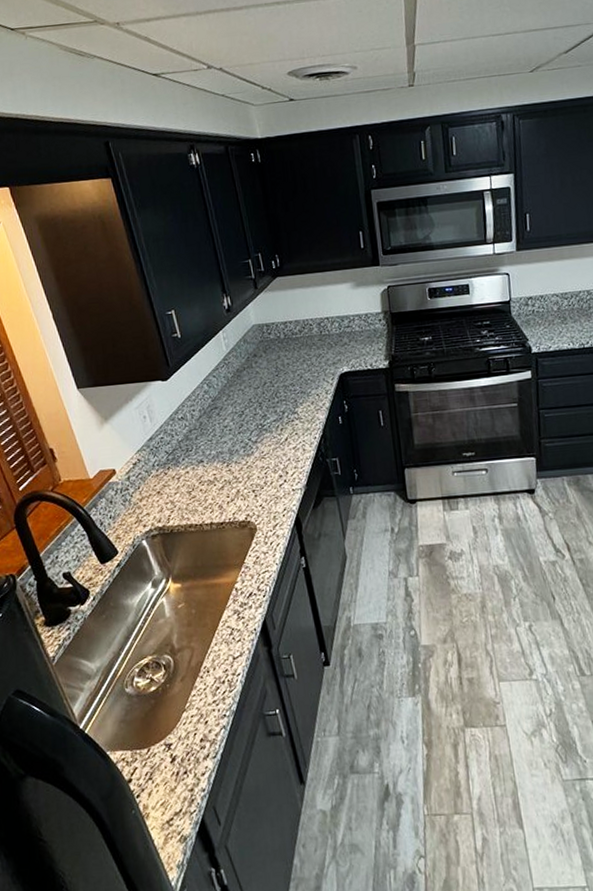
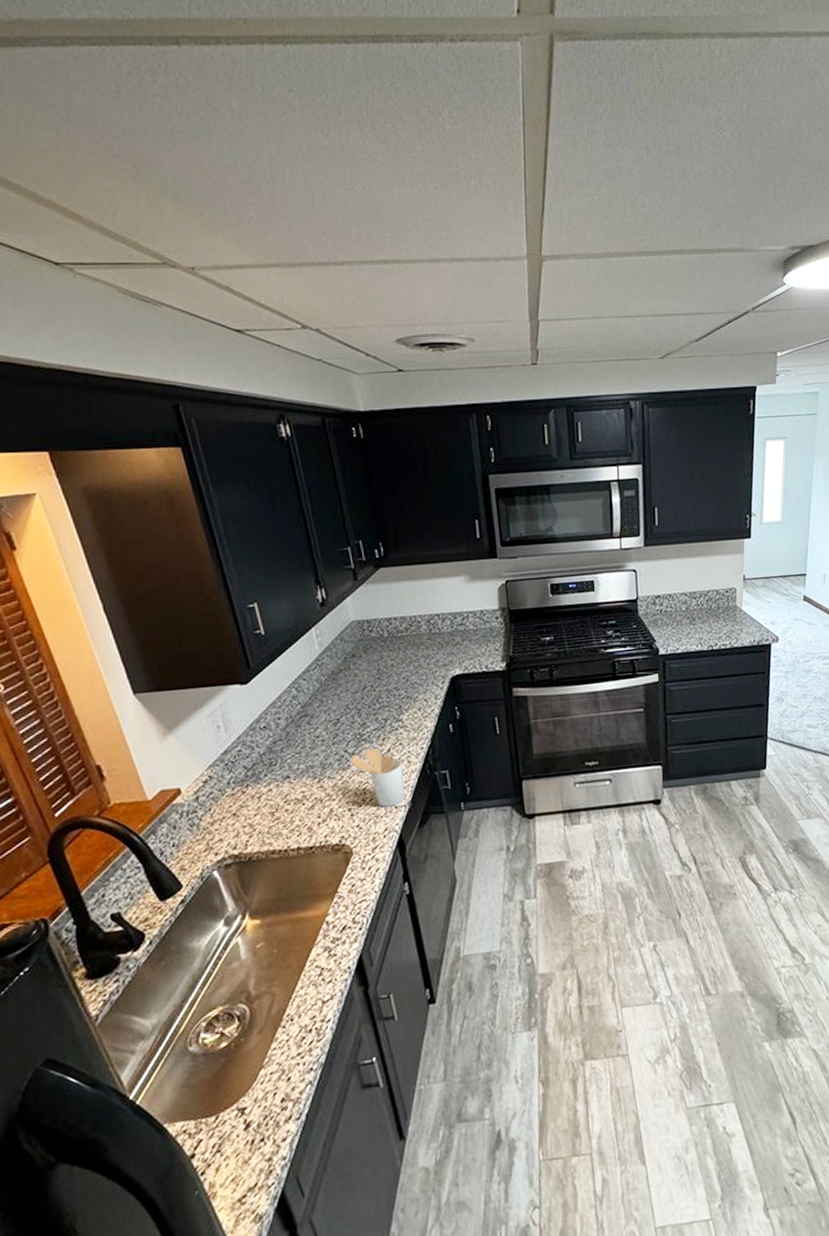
utensil holder: none [254,436,301,490] -> present [350,747,405,807]

